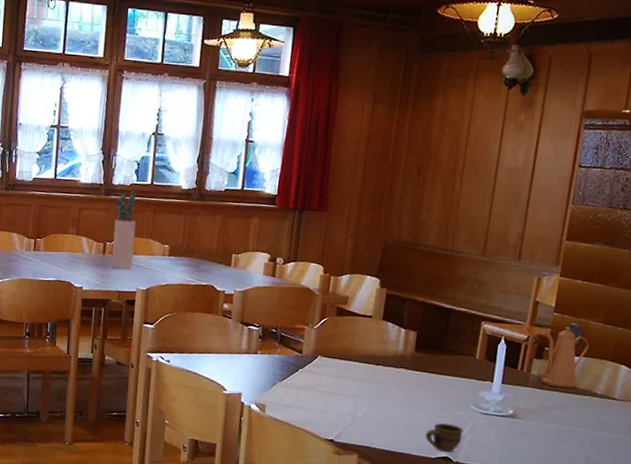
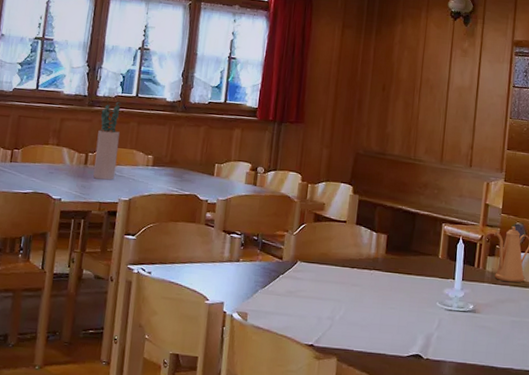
cup: present [425,423,464,452] -> none [398,321,432,350]

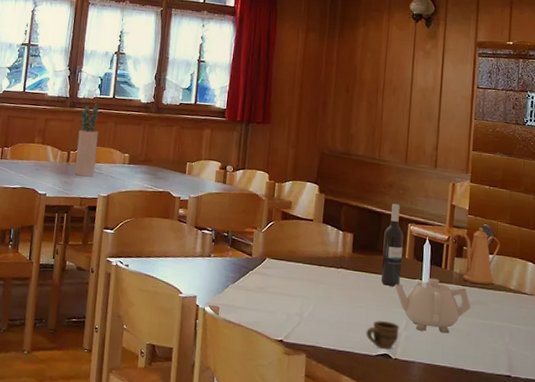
cup: none [398,321,432,350] -> present [366,320,400,349]
wine bottle: none [413,203,437,287] -> present [380,203,404,287]
teapot: none [427,277,502,332] -> present [395,278,471,334]

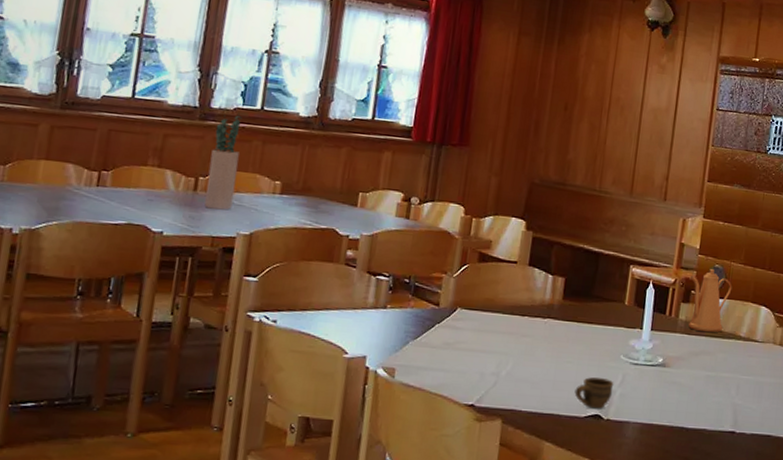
wine bottle: present [380,203,404,287] -> none [594,242,624,337]
teapot: present [395,278,471,334] -> none [611,326,696,389]

